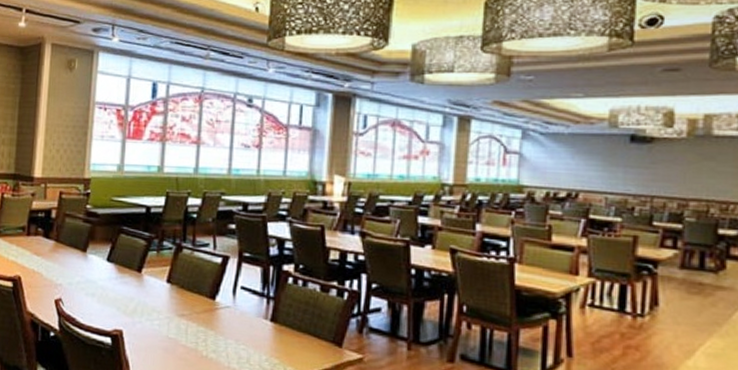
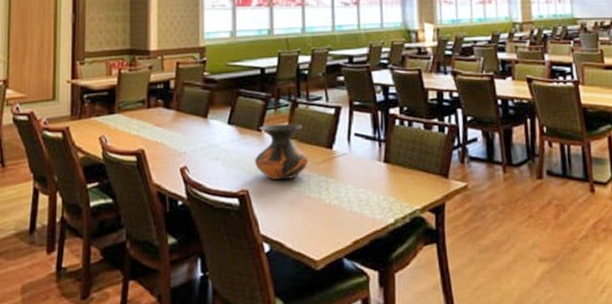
vase: none [130,266,189,326] -> present [254,124,309,181]

